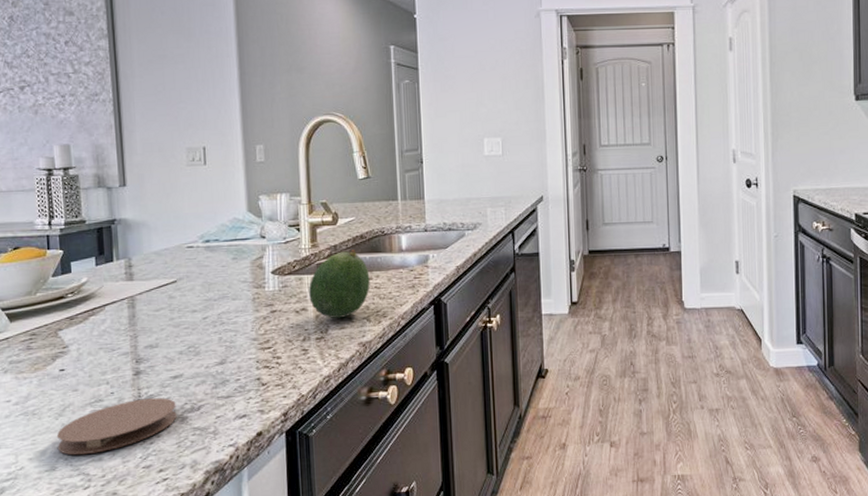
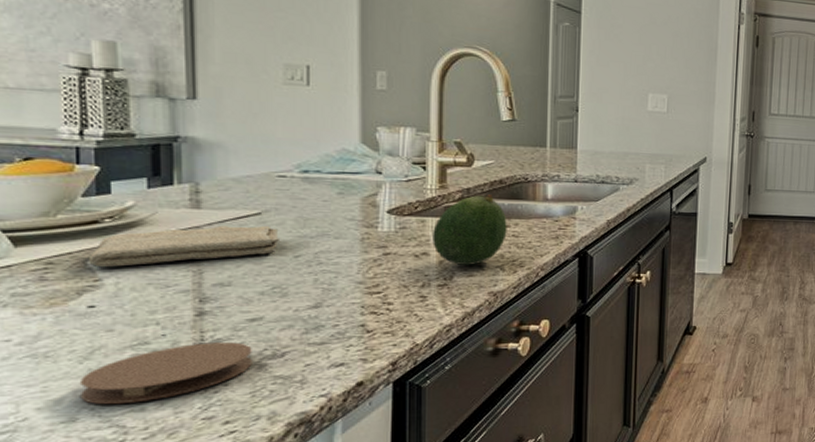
washcloth: none [58,292,191,337] -> present [88,225,279,268]

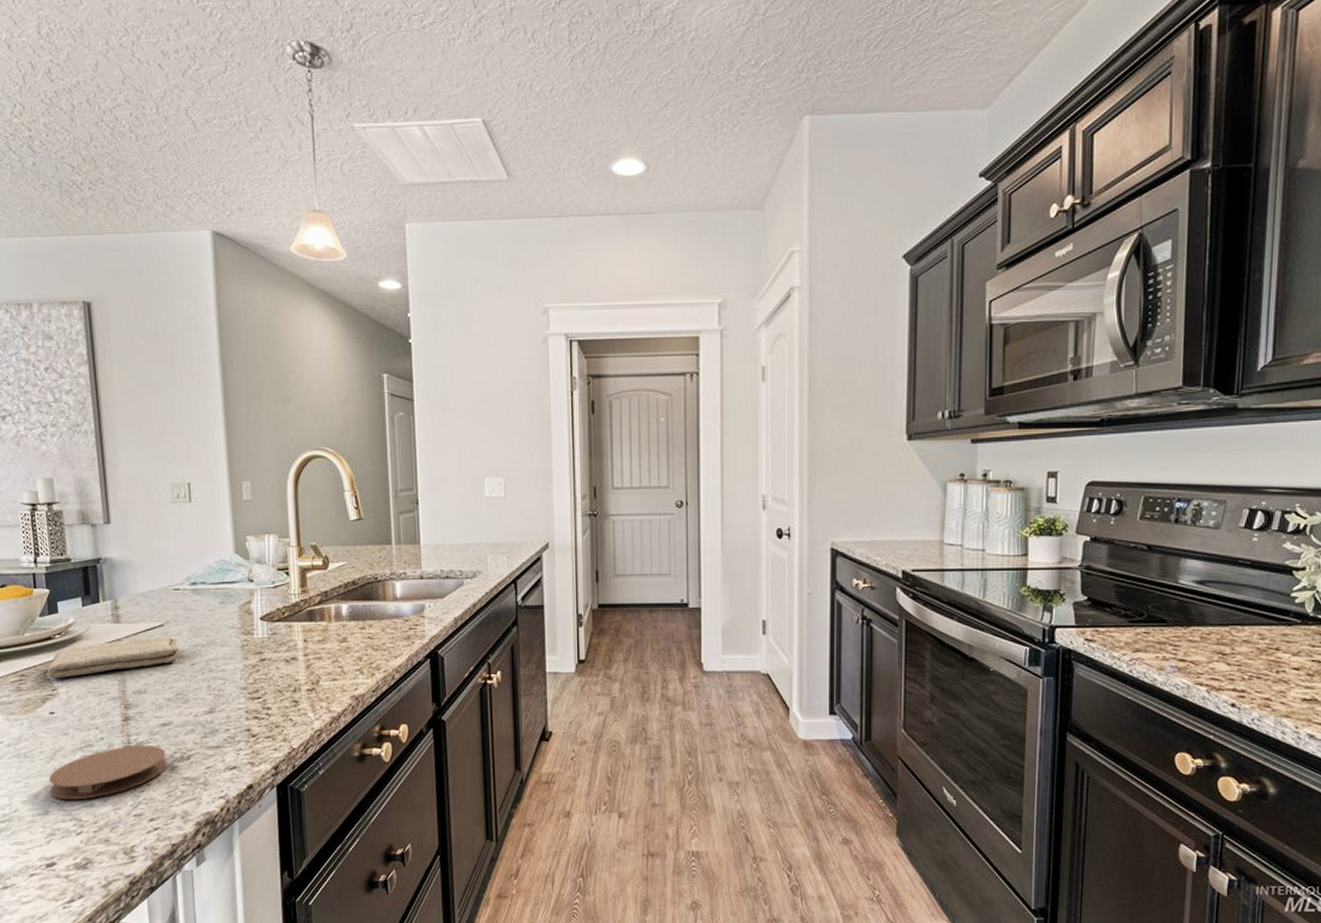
fruit: present [433,195,507,265] -> none [299,597,363,669]

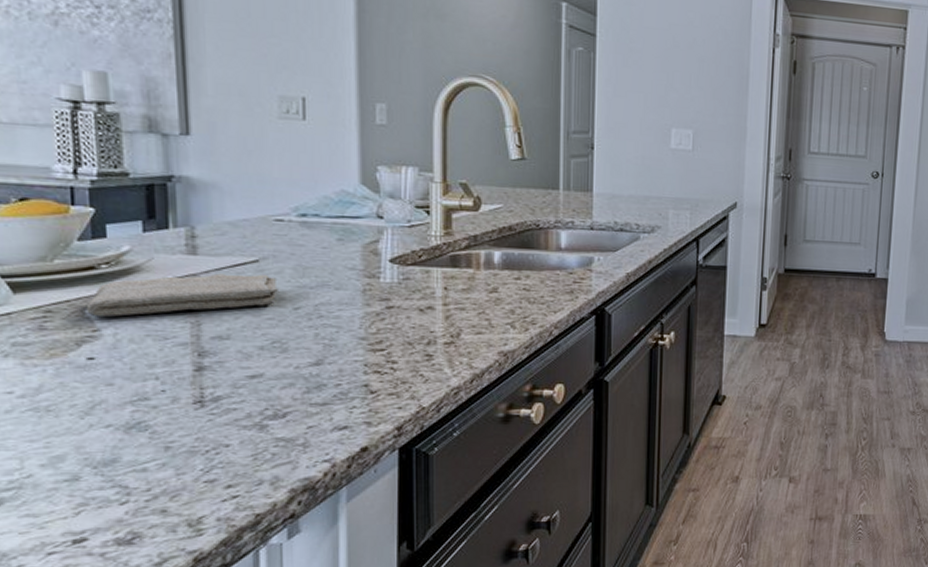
coaster: present [48,745,167,800] -> none [81,400,254,464]

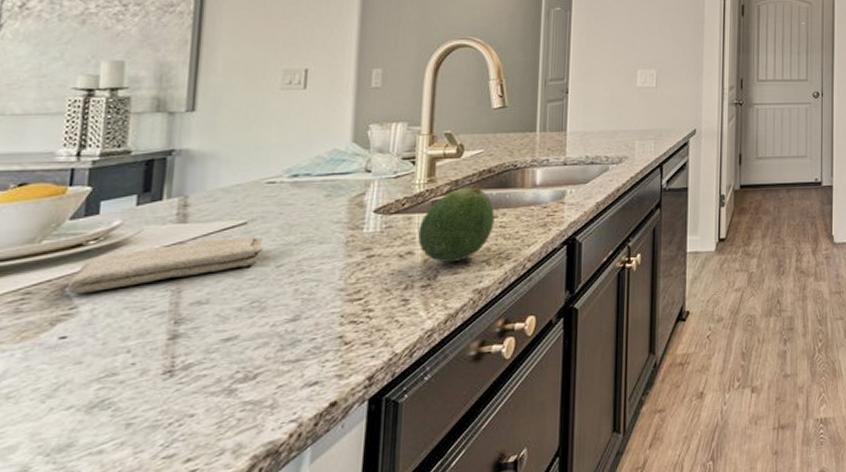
fruit: none [438,243,518,322] -> present [418,185,495,263]

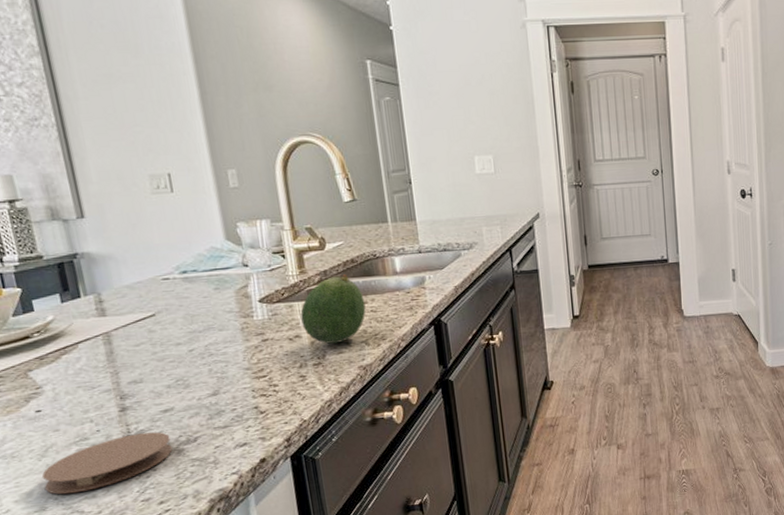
coaster: none [36,366,224,449] -> present [41,432,173,494]
washcloth: present [66,235,263,294] -> none [27,325,174,377]

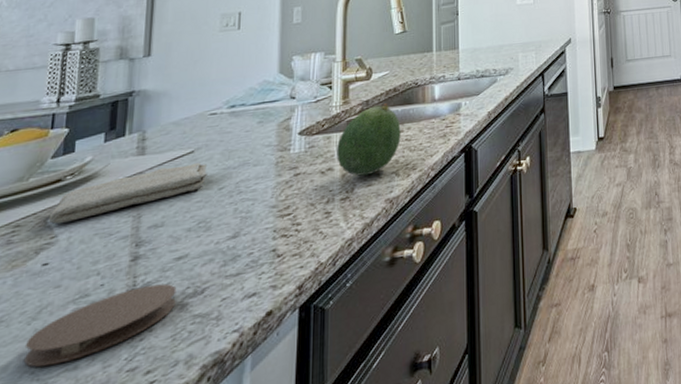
washcloth: none [27,325,174,377] -> present [48,162,208,225]

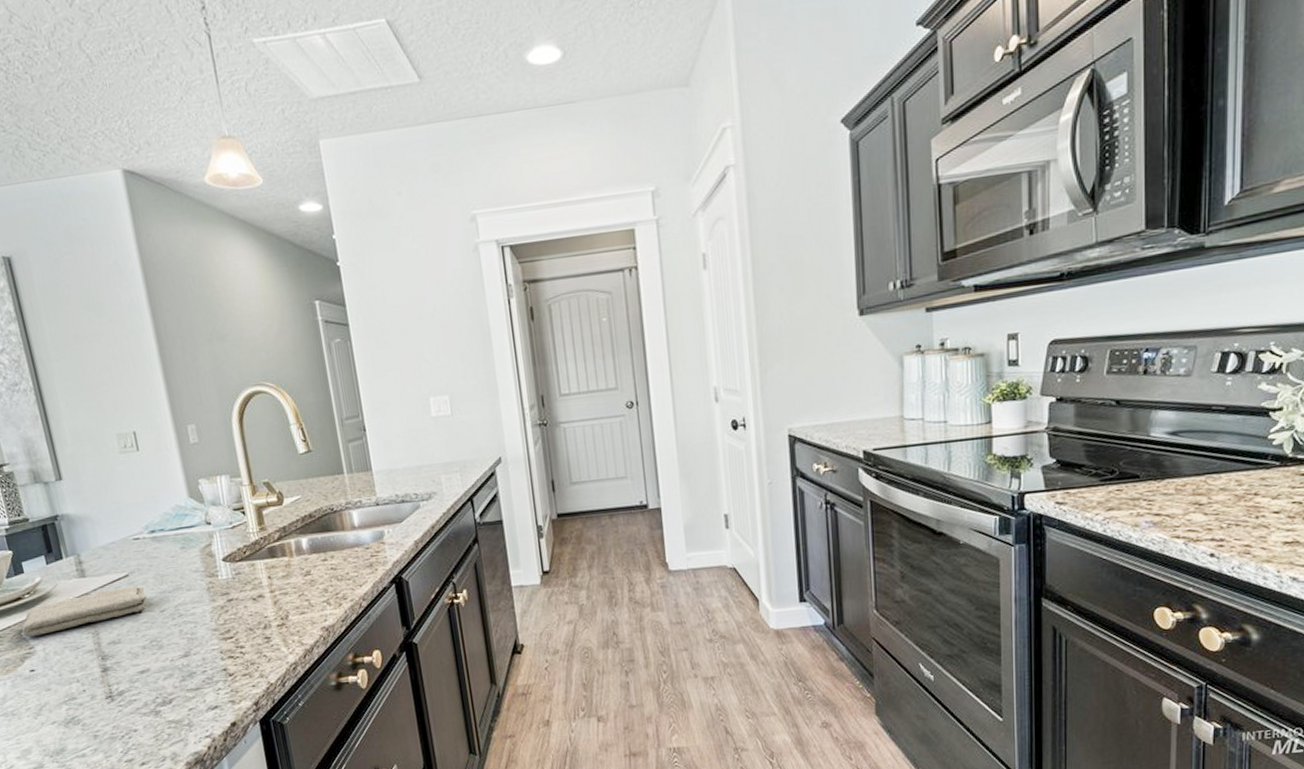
coaster: present [23,283,177,367] -> none [38,693,151,752]
fruit: present [337,103,401,176] -> none [262,530,326,604]

